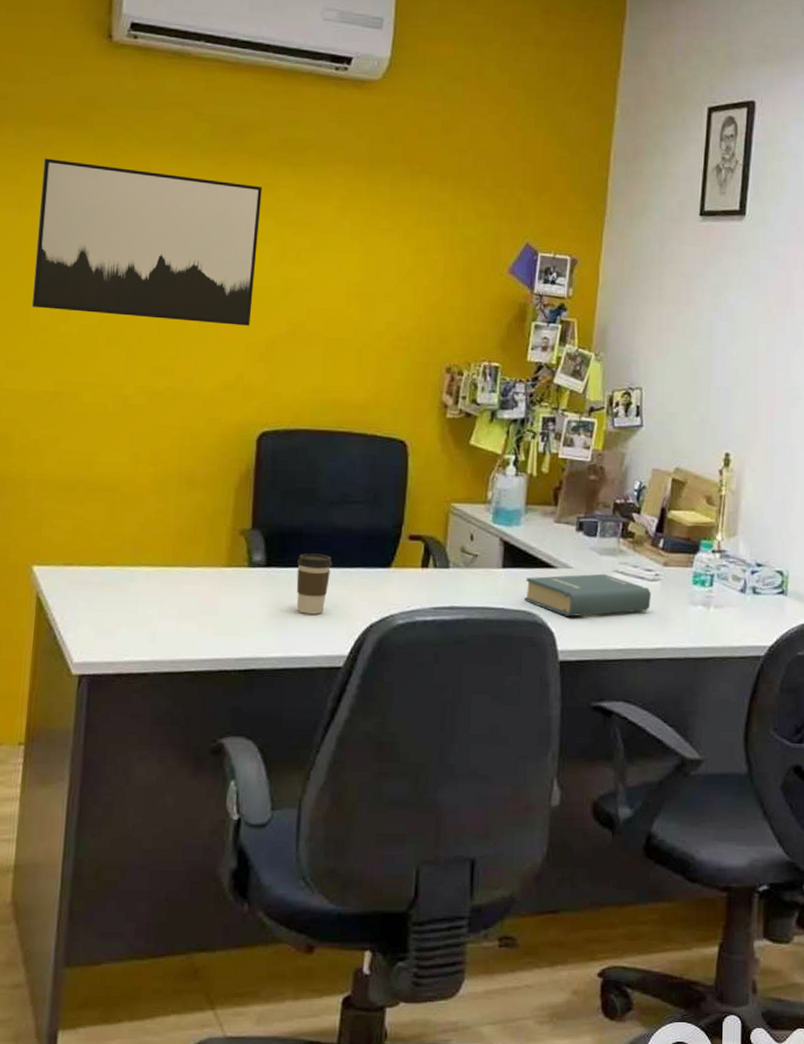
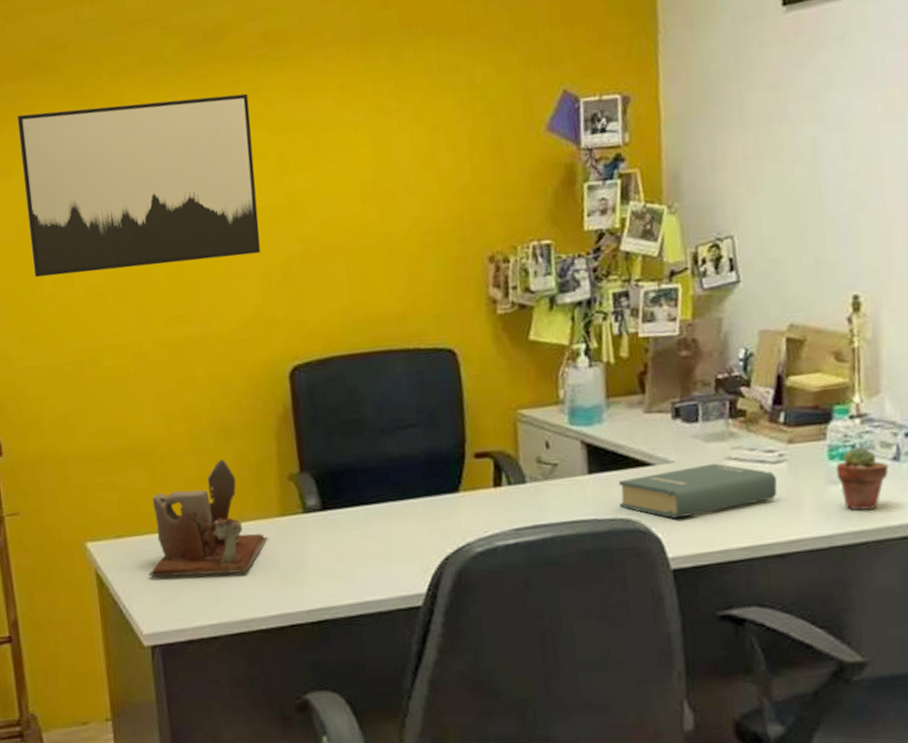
desk organizer: none [90,506,211,615] -> present [148,459,268,577]
coffee cup: present [296,553,332,614] -> none [354,488,393,555]
potted succulent: none [697,577,737,630] -> present [836,446,889,510]

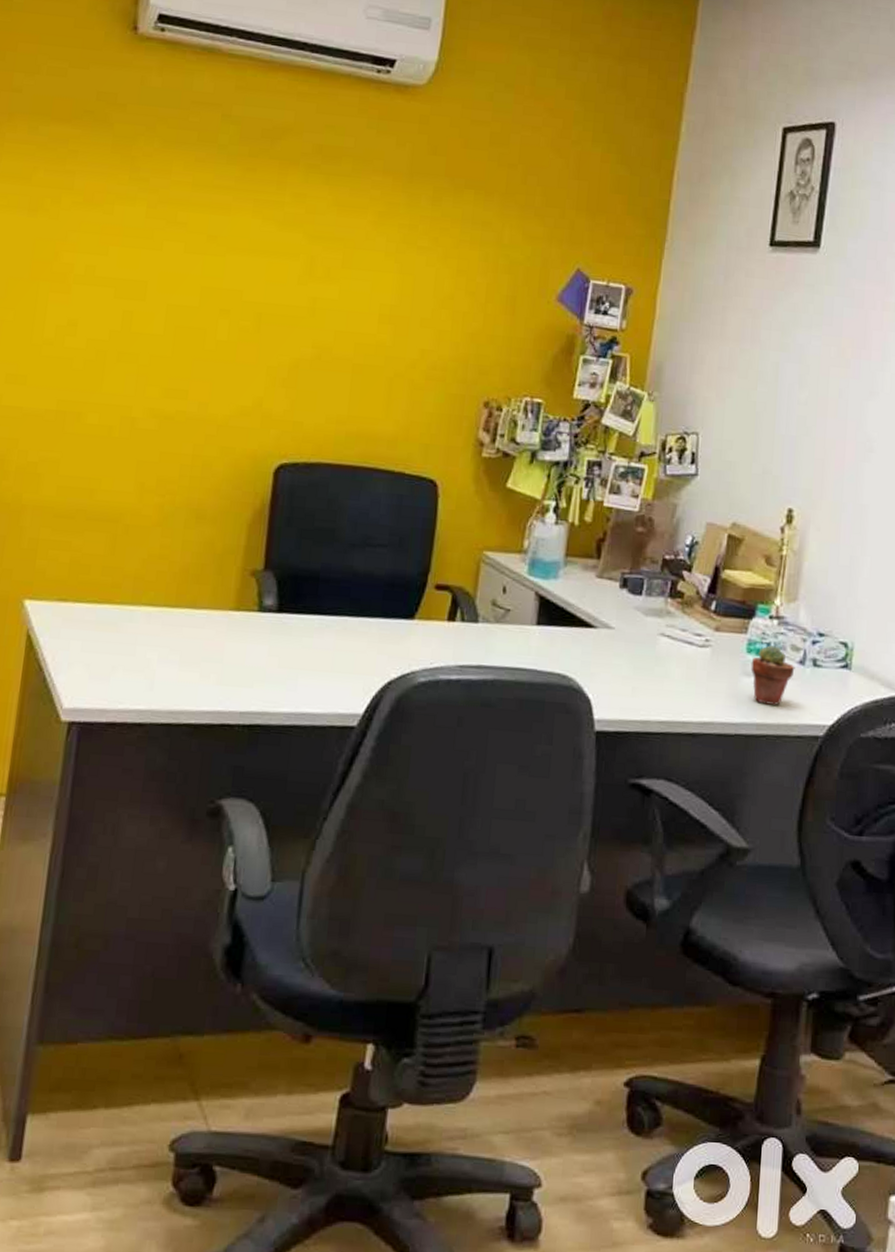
wall art: present [17,93,260,277] -> none [36,157,292,348]
desk organizer: present [148,459,268,577] -> none [84,541,217,661]
hardback book: present [619,463,778,519] -> none [559,636,700,683]

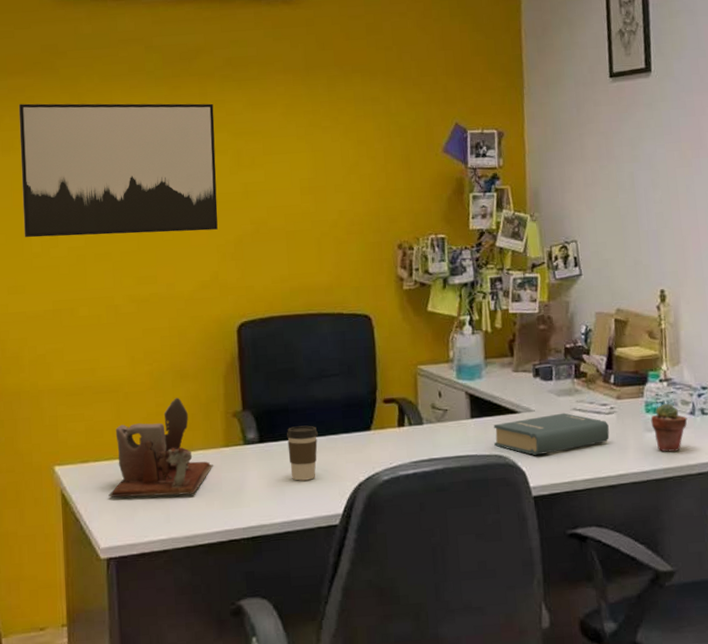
wall art: none [36,157,292,348] -> present [18,103,218,238]
desk organizer: none [84,541,217,661] -> present [108,398,213,498]
coffee cup: none [309,599,350,667] -> present [286,425,318,481]
hardback book: none [559,636,700,683] -> present [494,413,610,456]

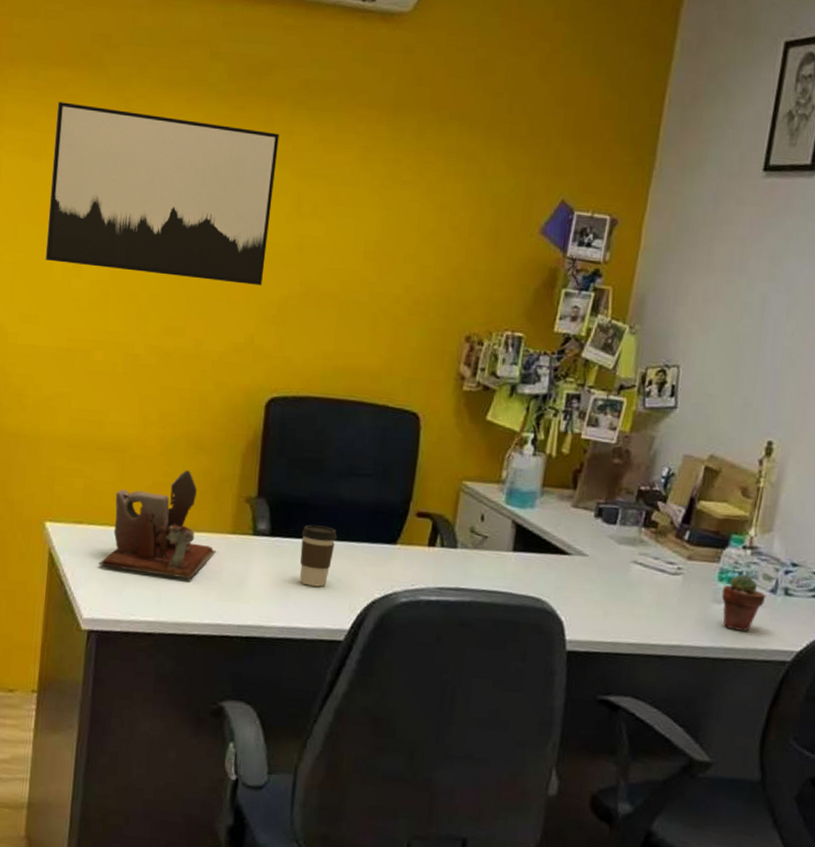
hardback book: present [494,413,610,456] -> none [534,562,671,607]

